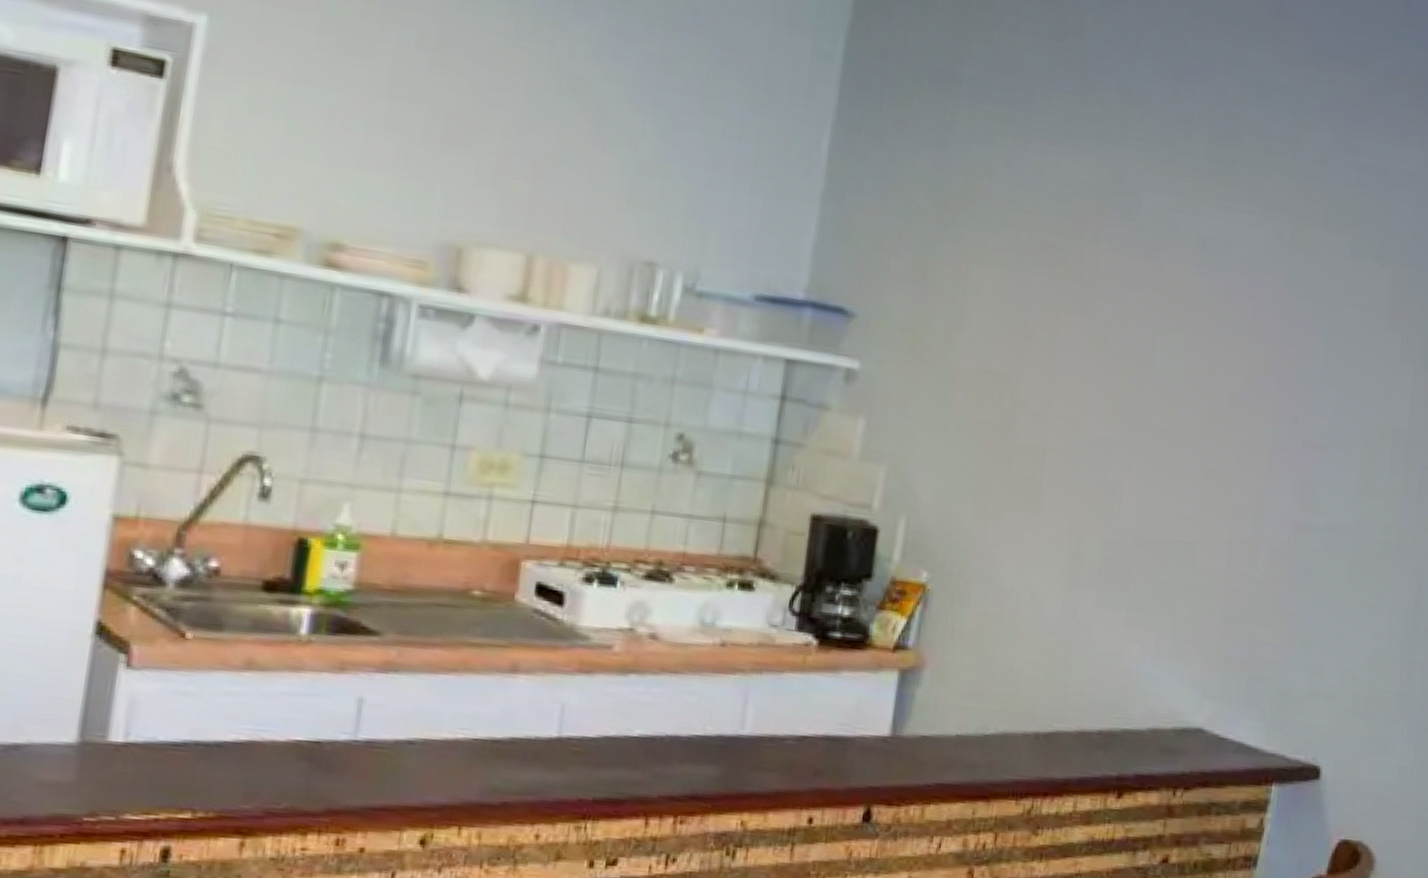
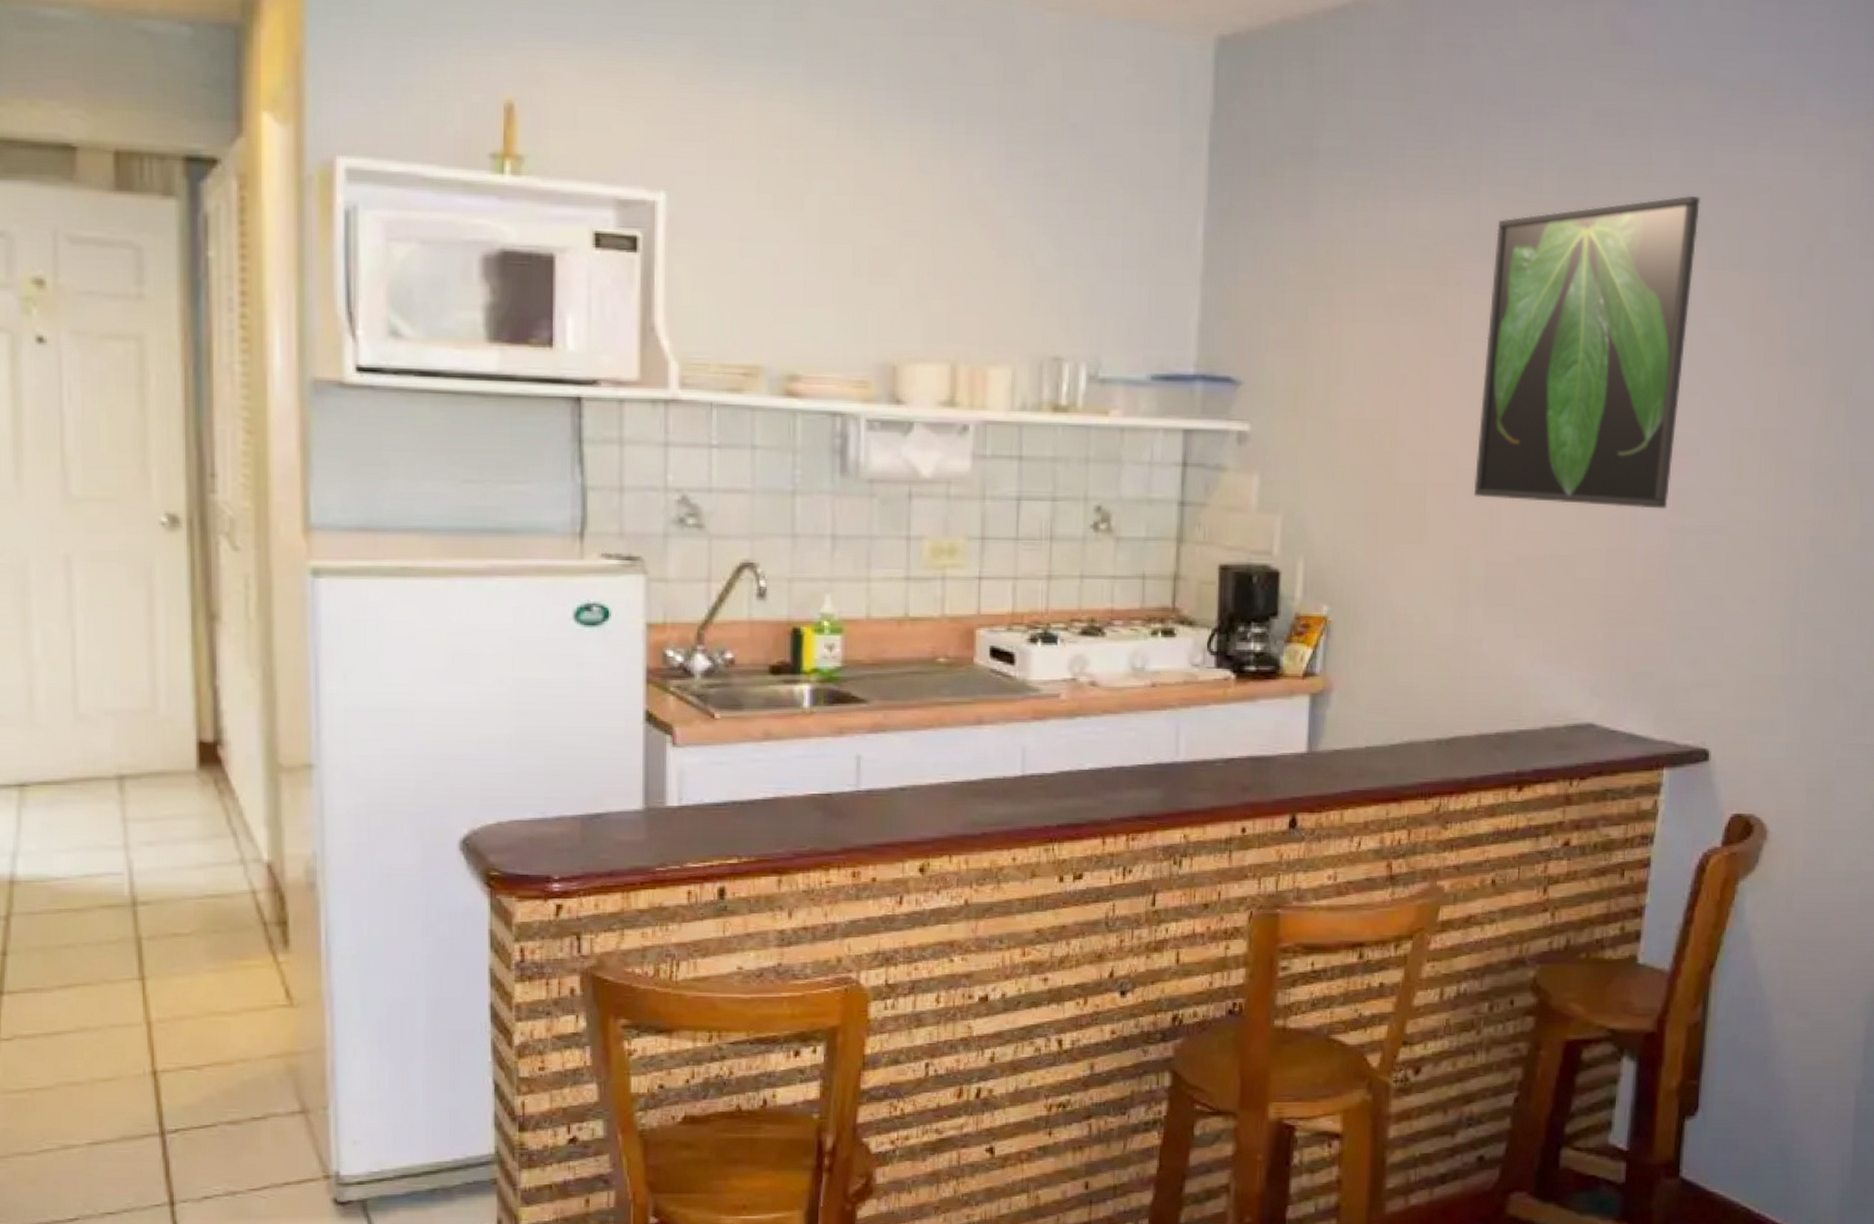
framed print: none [1094,177,1348,503] -> present [1473,195,1701,509]

